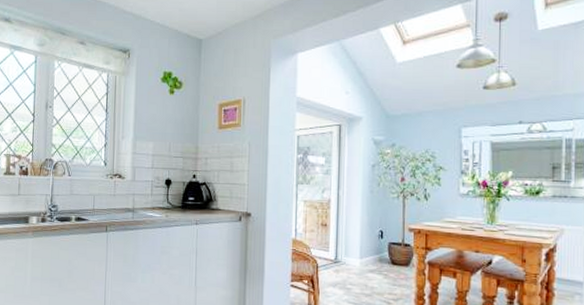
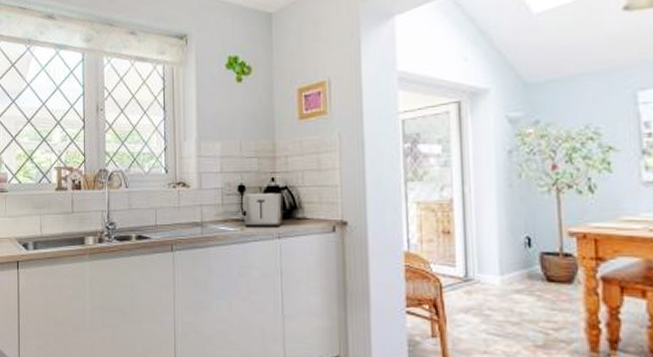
toaster: none [167,186,202,217] -> present [241,192,284,229]

